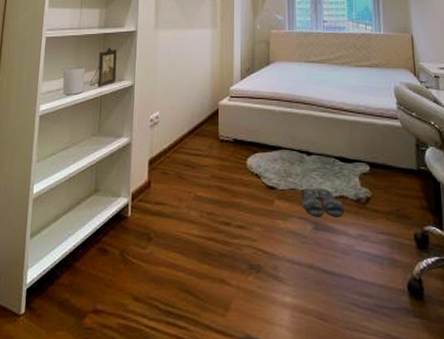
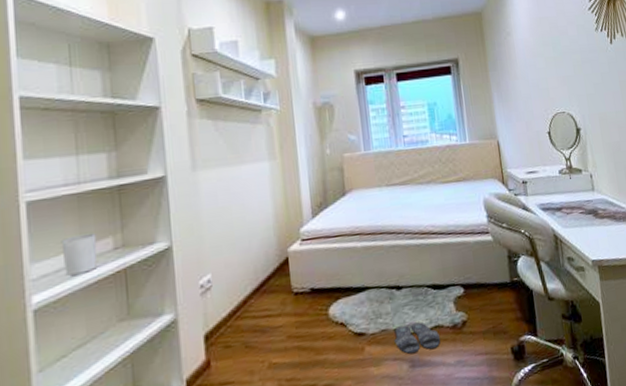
photo frame: present [89,47,117,87] -> none [105,203,145,258]

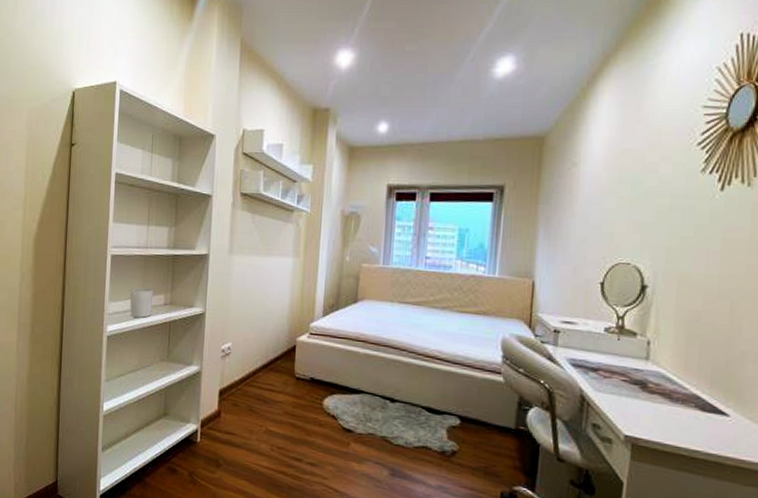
slippers: present [394,322,440,355] -> none [379,435,425,467]

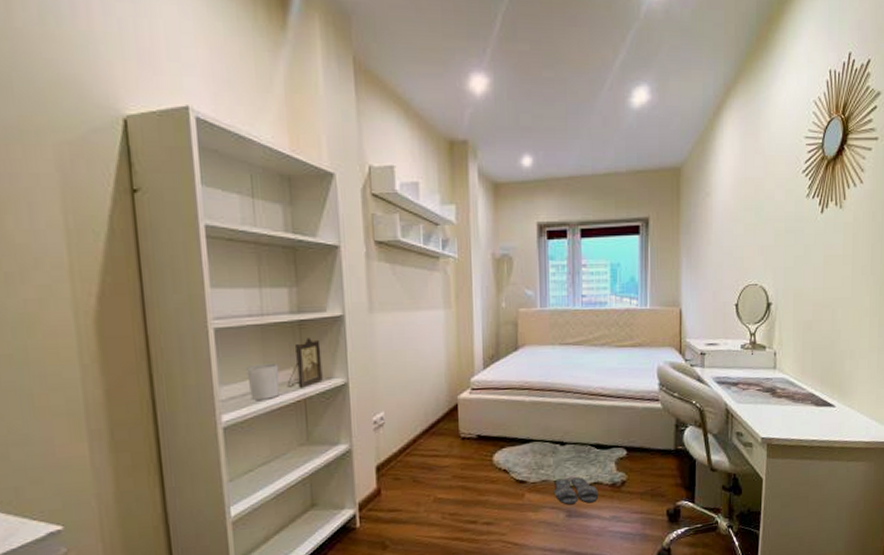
photo frame: none [158,270,188,312] -> present [287,338,323,388]
slippers: none [379,435,425,467] -> present [554,477,598,505]

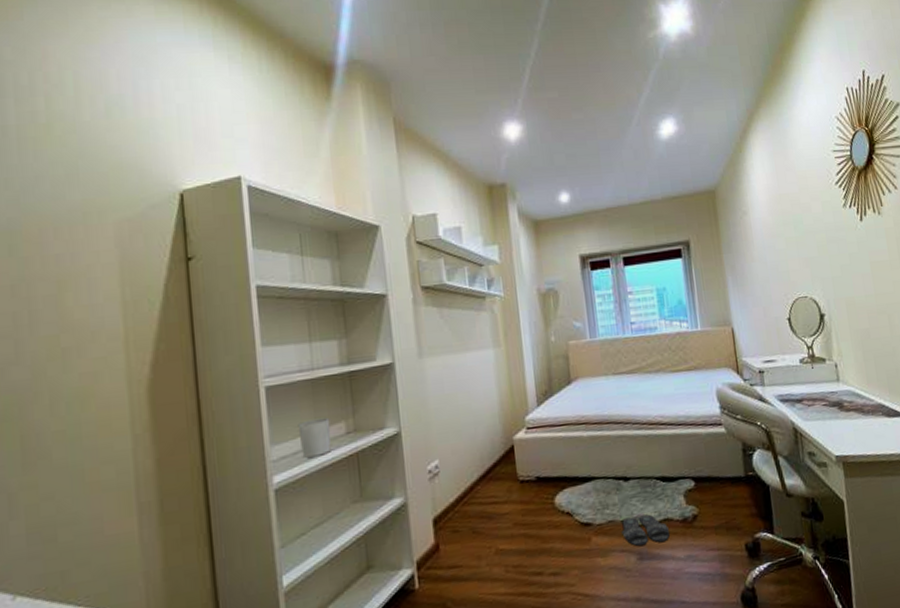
photo frame: present [287,338,323,388] -> none [338,389,375,442]

